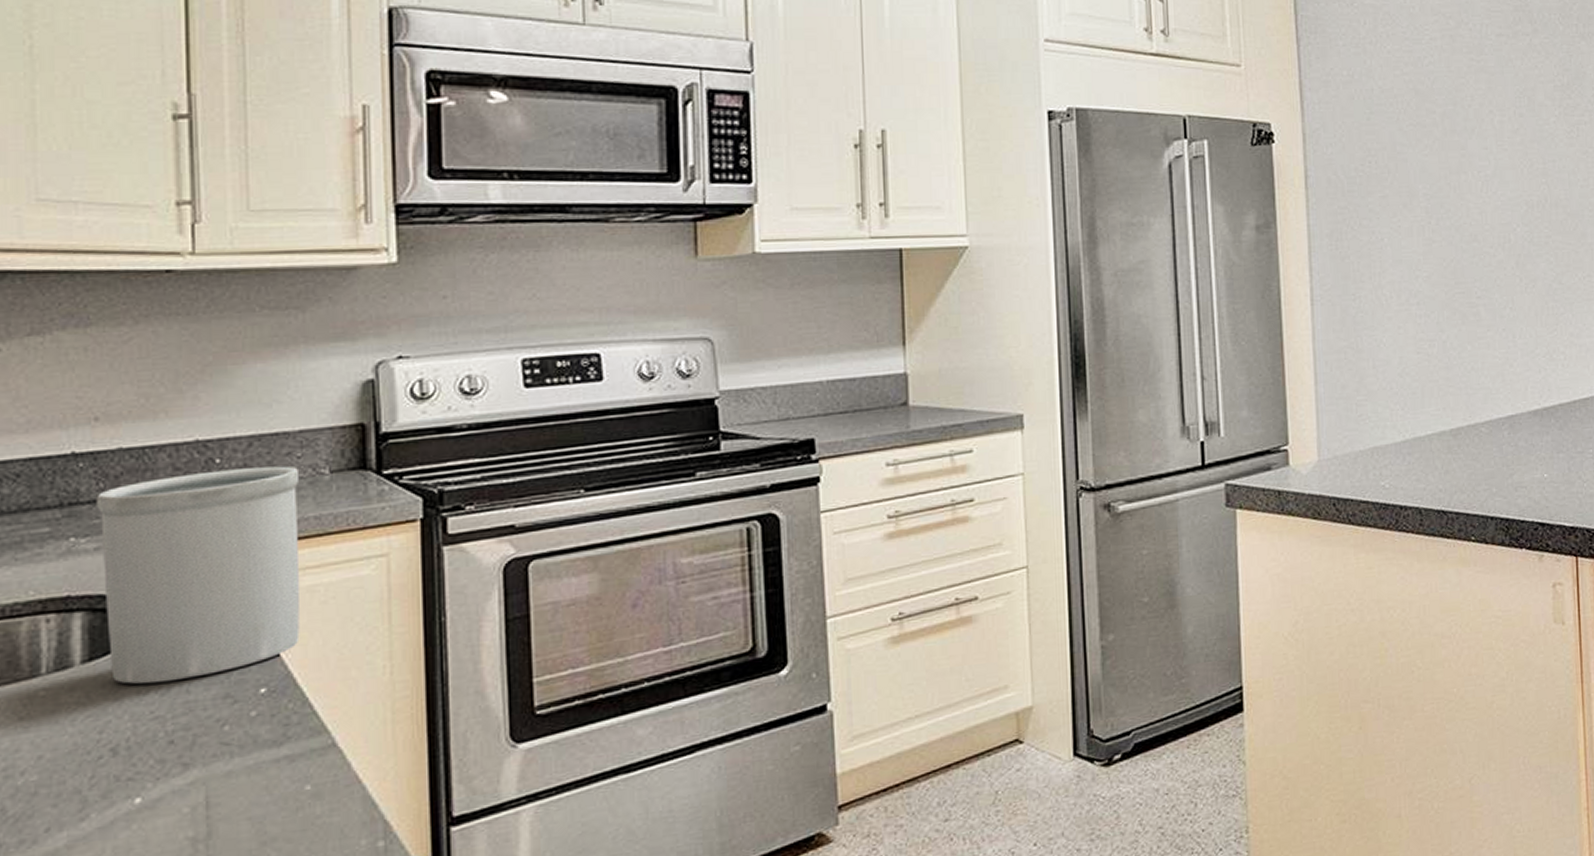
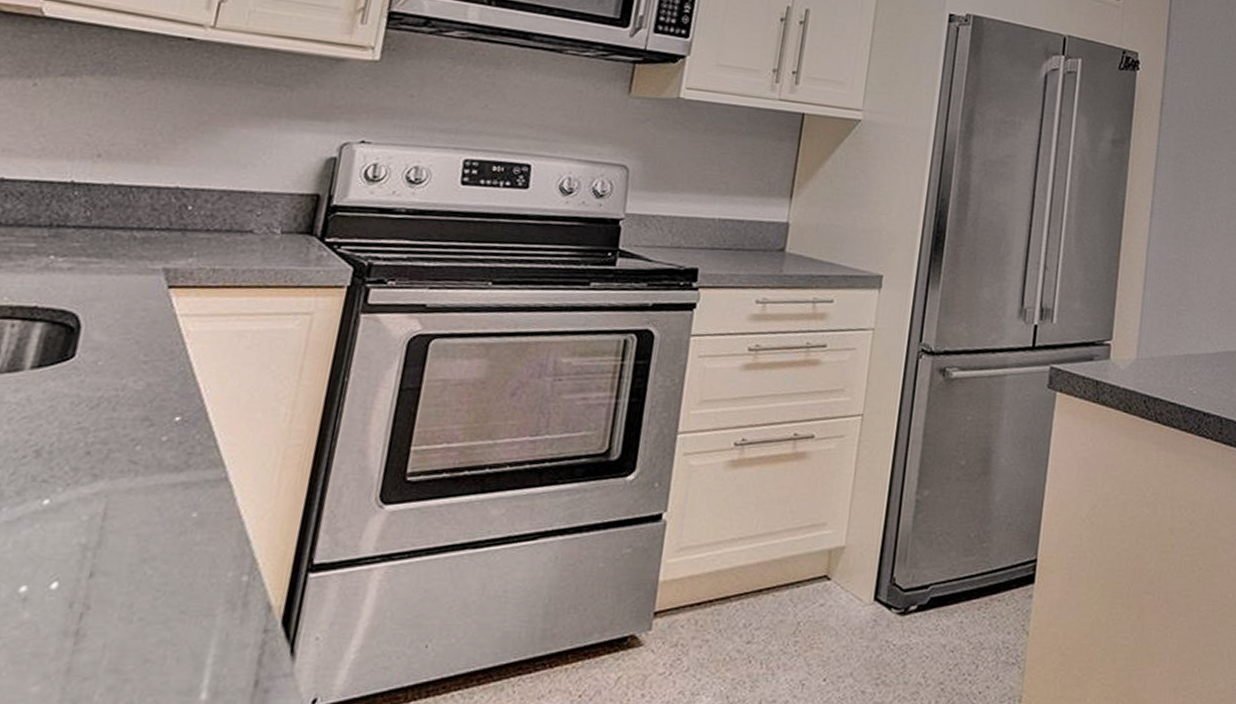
utensil holder: present [96,466,301,684] -> none [53,215,256,398]

